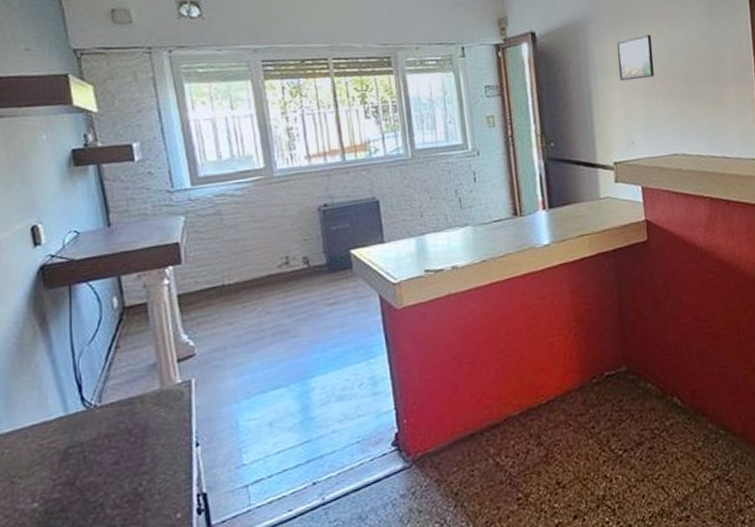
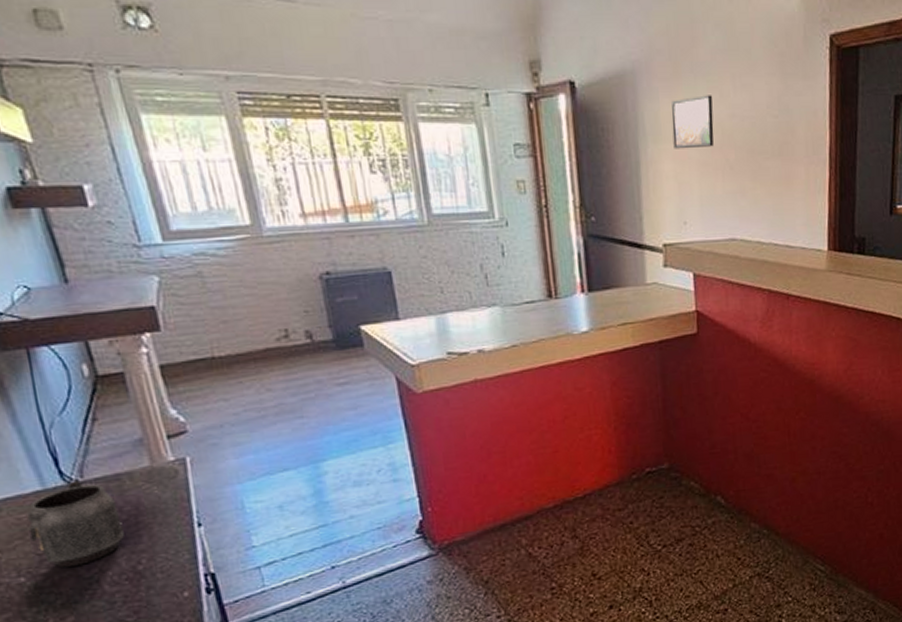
mug: none [47,404,130,492] -> present [26,479,124,568]

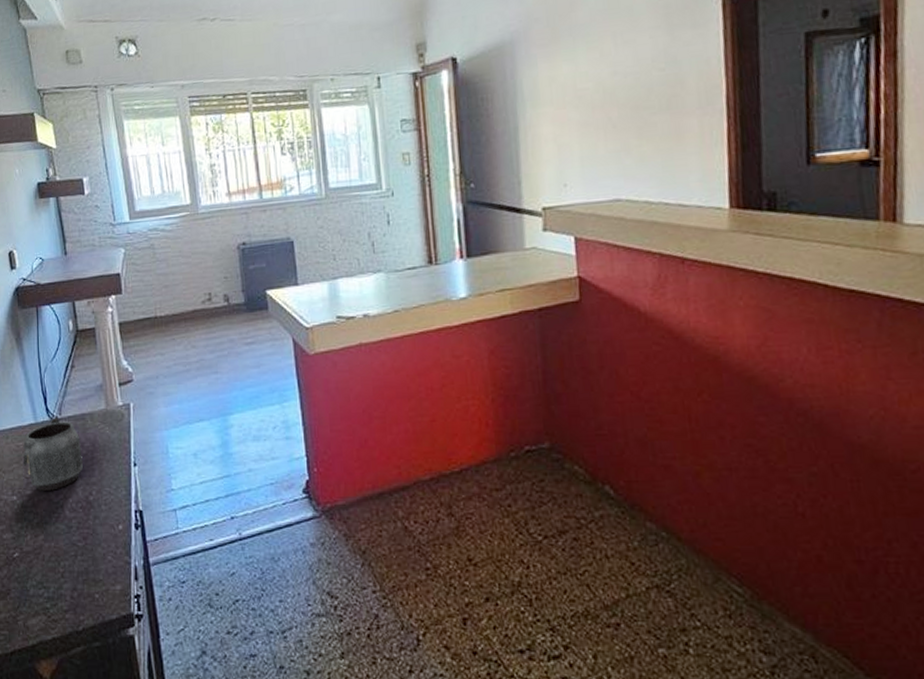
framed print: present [671,95,714,149] -> none [550,55,595,112]

